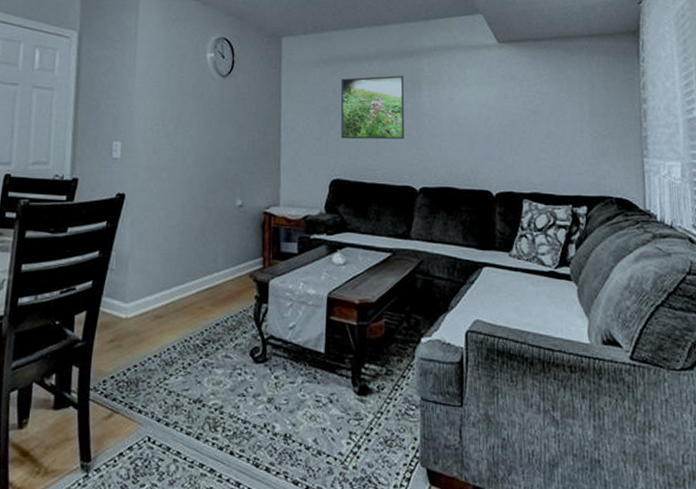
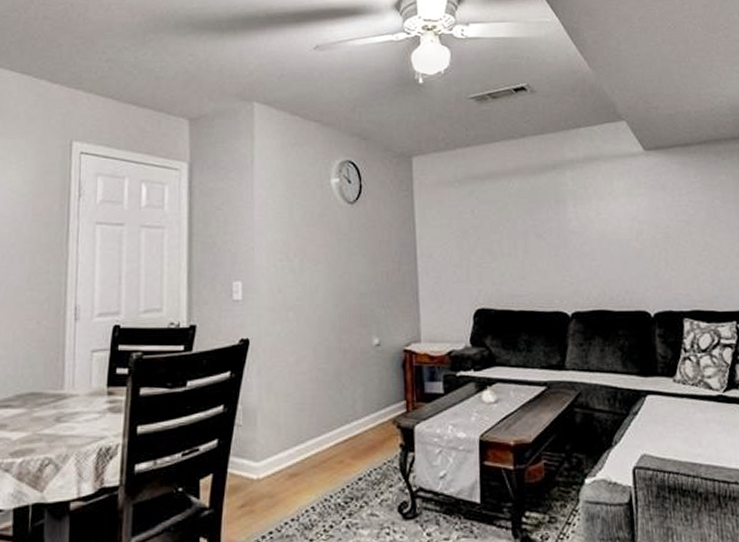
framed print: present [340,75,405,140] -> none [478,192,552,264]

